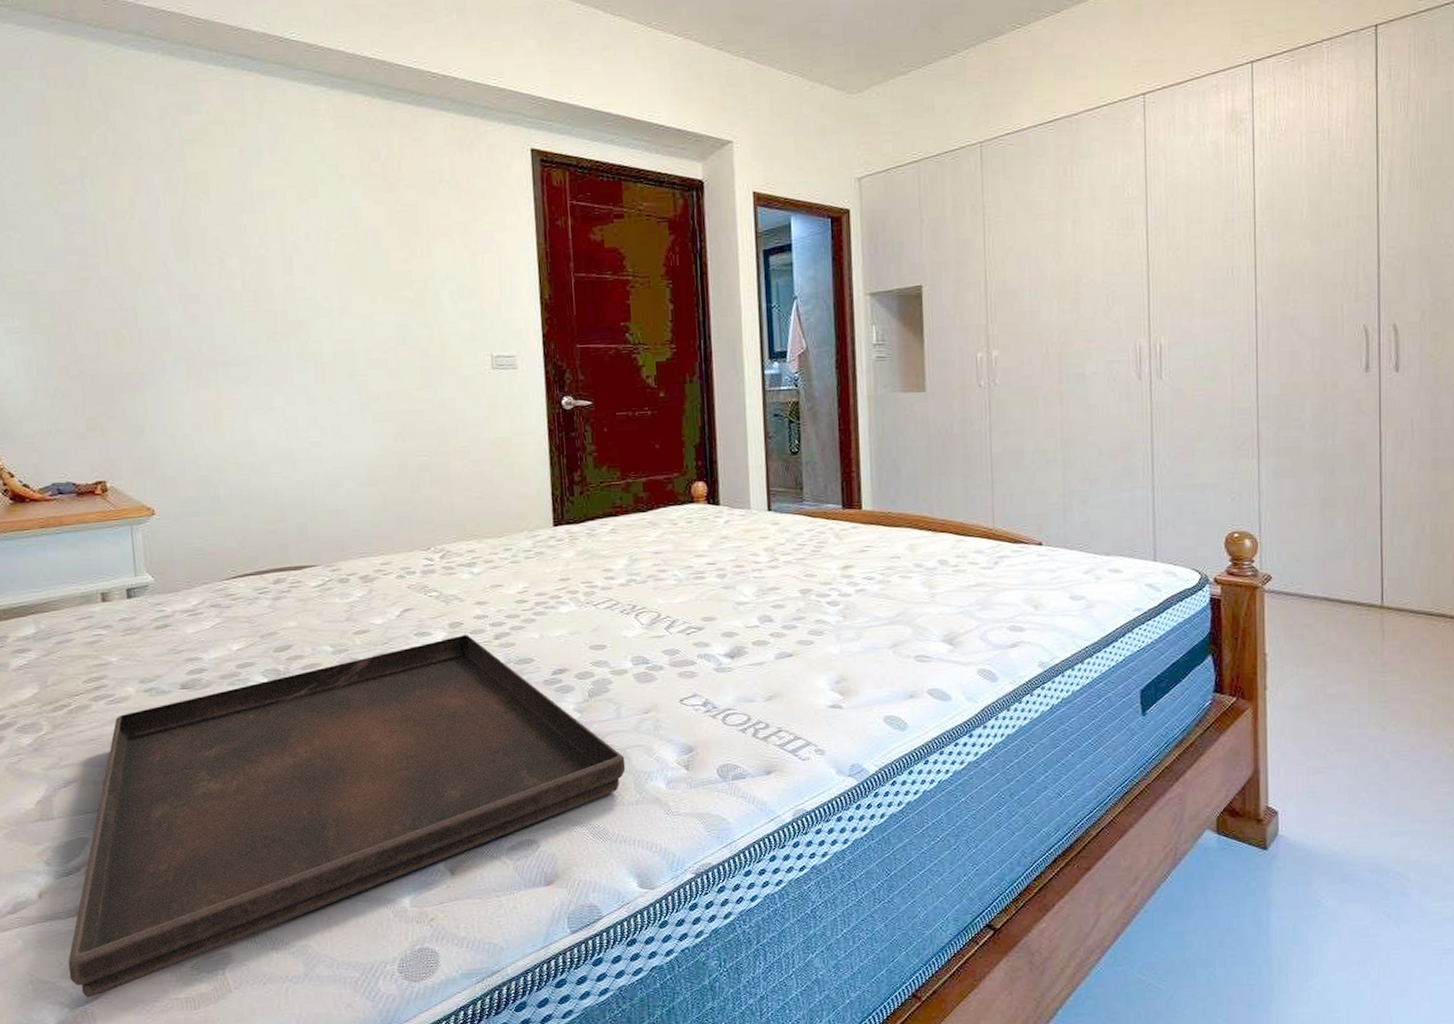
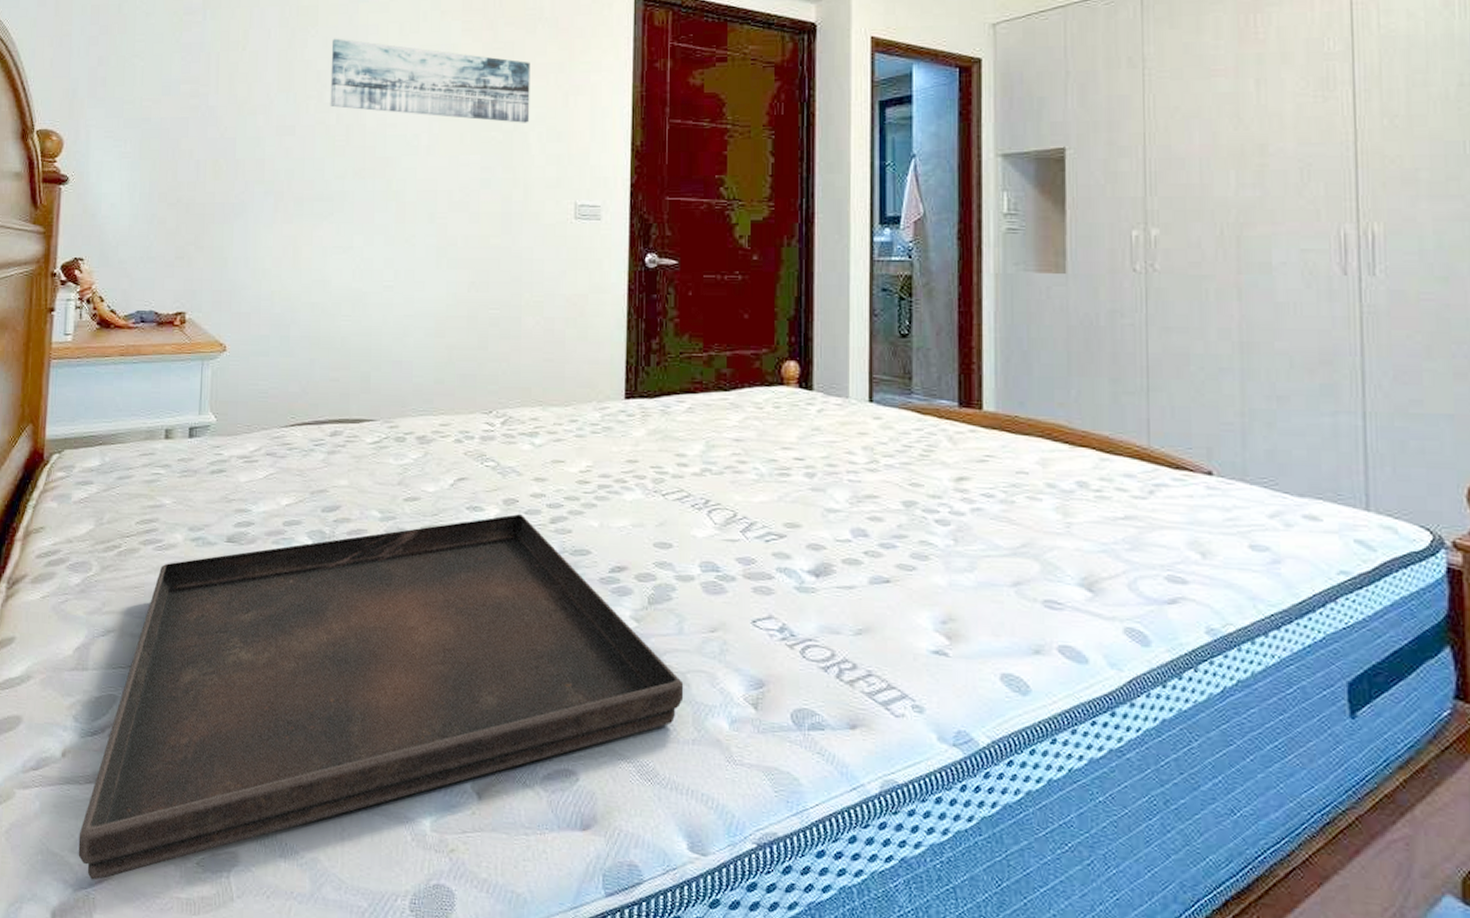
wall art: none [227,204,440,282] -> present [330,38,530,123]

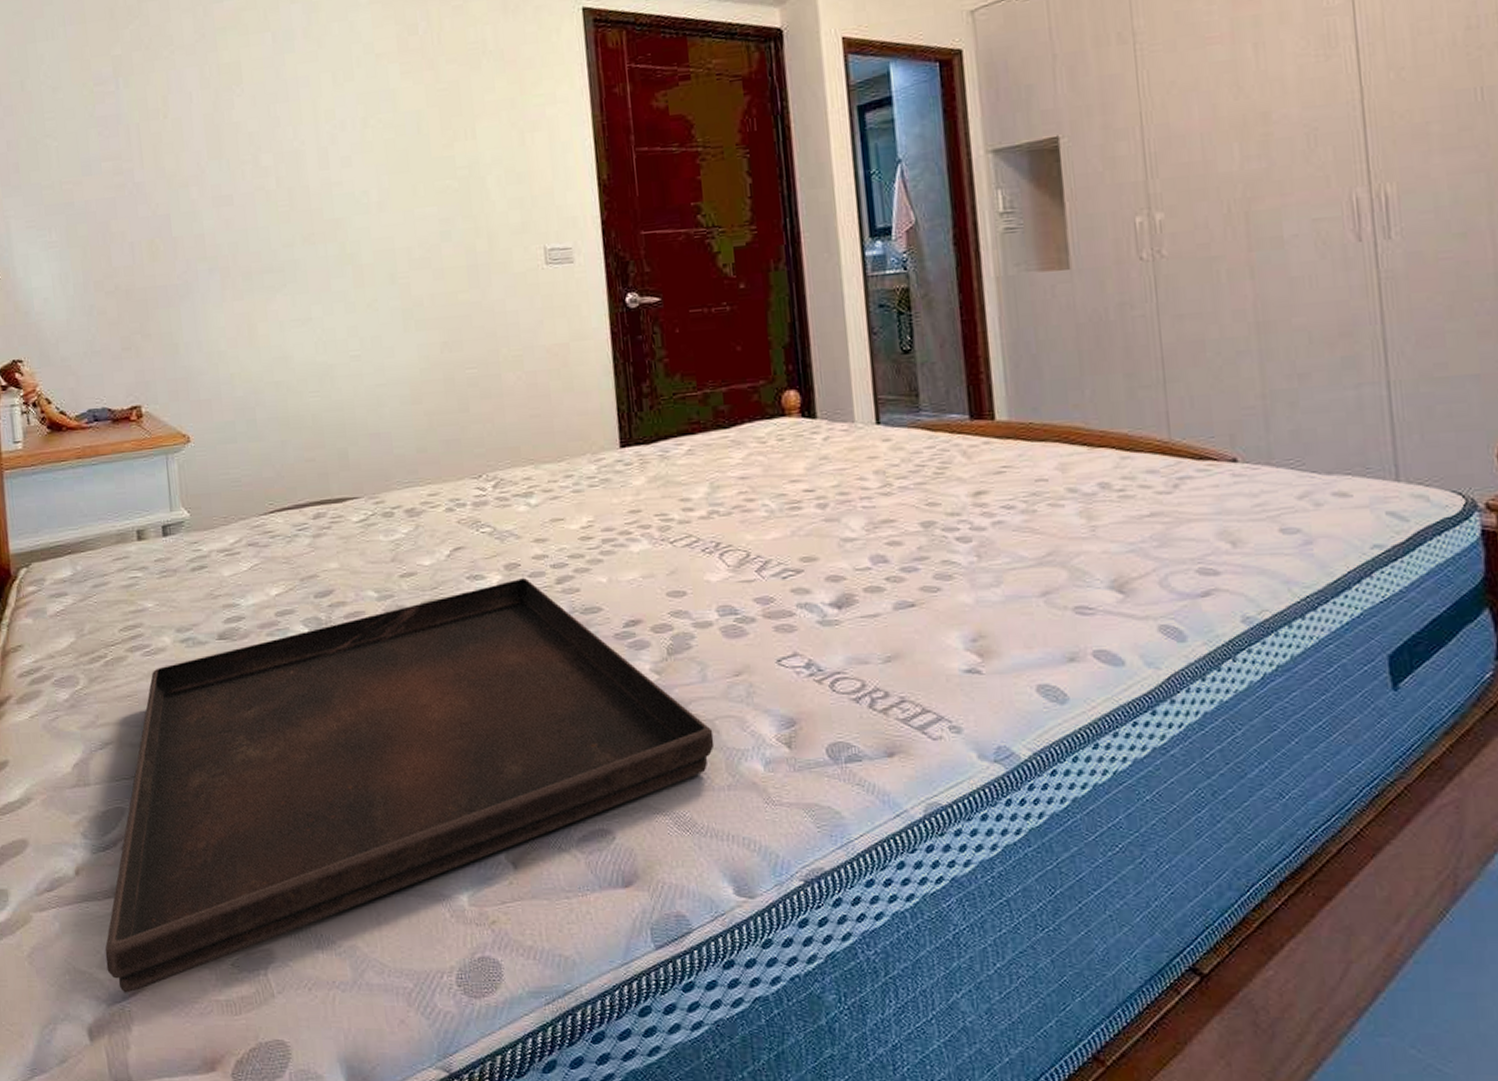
wall art: present [330,38,530,123] -> none [260,94,485,171]

